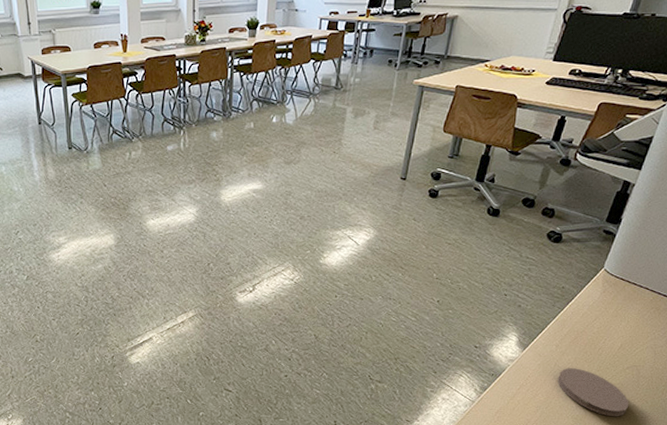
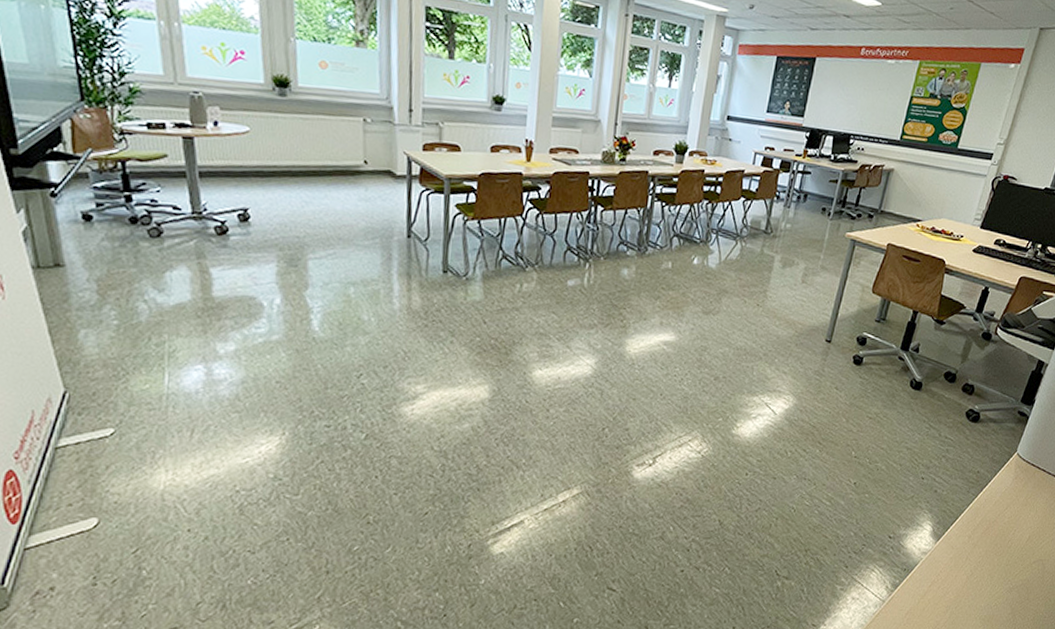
coaster: present [558,368,629,417] -> none [968,562,1034,617]

